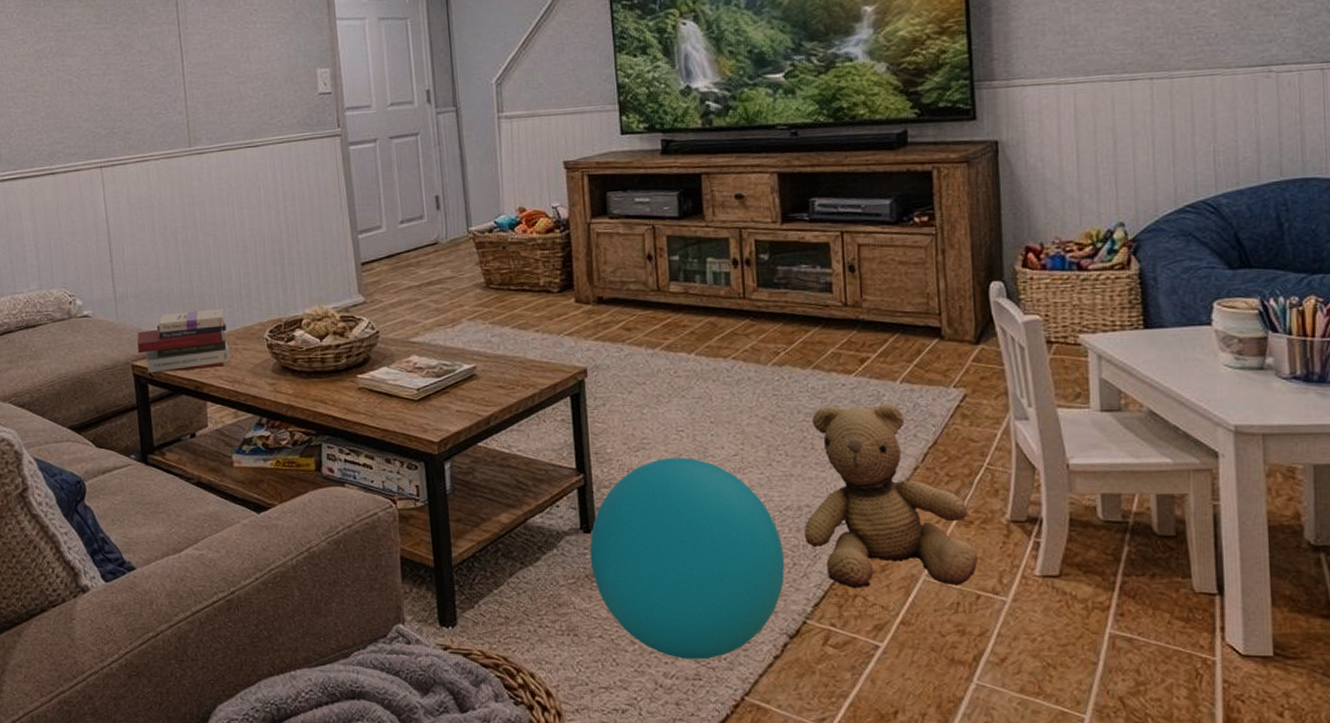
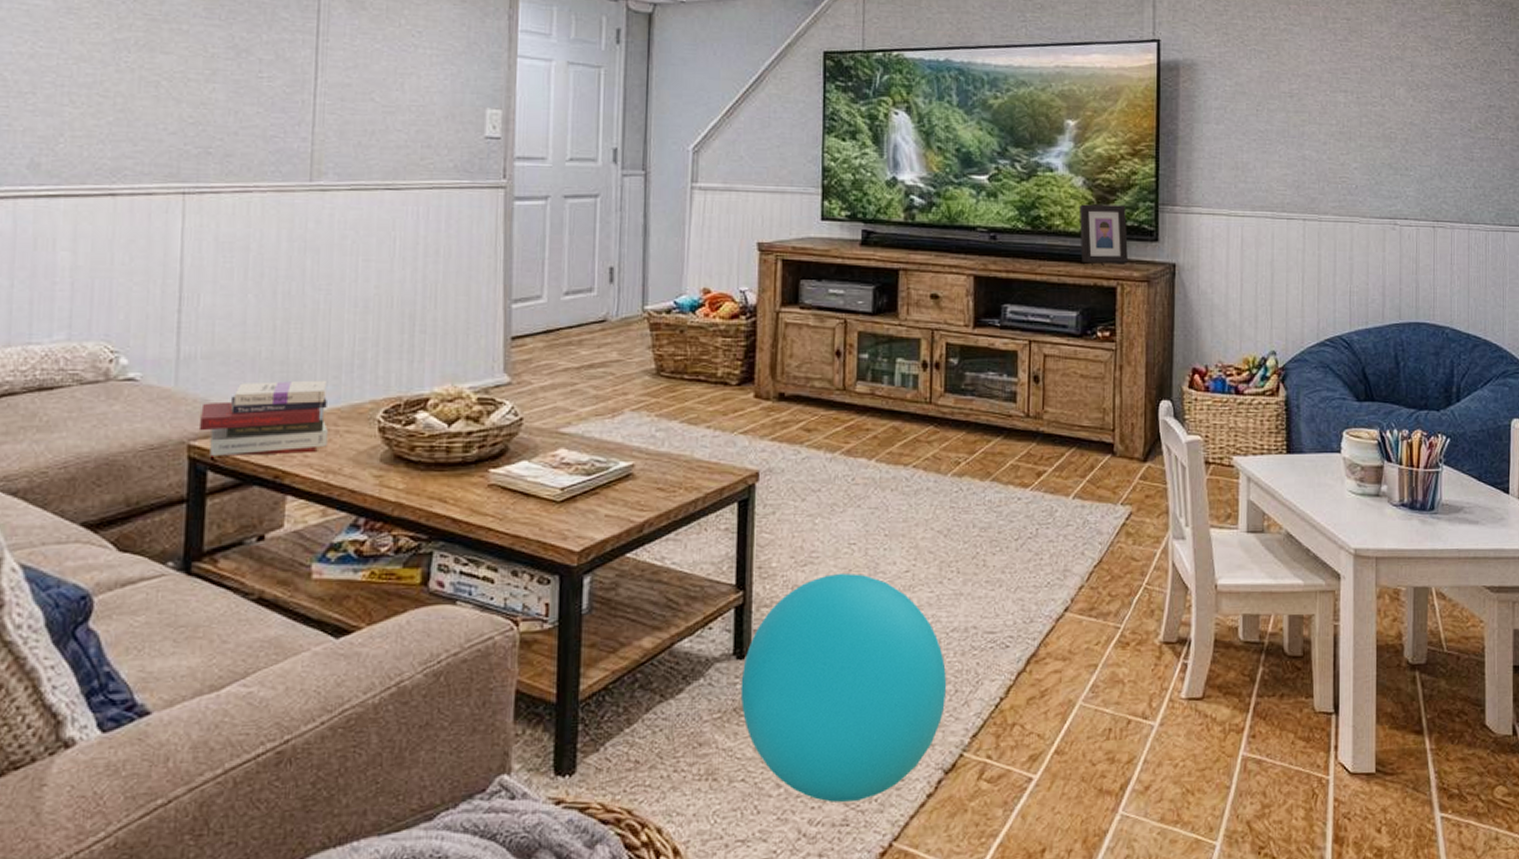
teddy bear: present [804,403,979,589] -> none [968,519,1132,717]
picture frame: none [884,86,943,150] -> present [1079,204,1128,264]

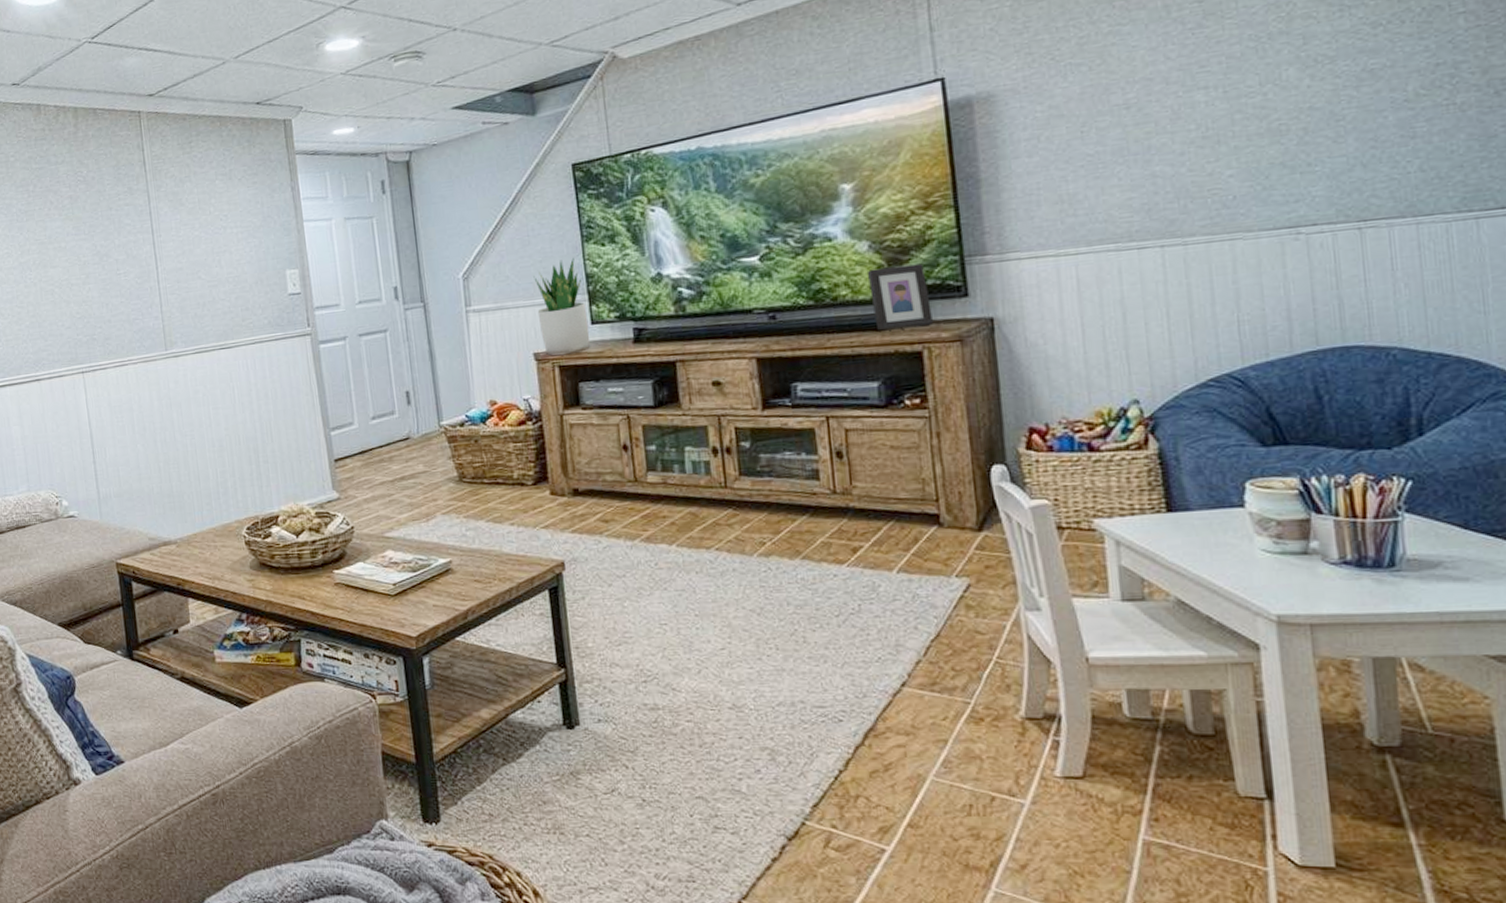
books: present [200,380,329,456] -> none [120,506,210,571]
ball: present [740,573,947,803] -> none [573,651,780,860]
planter: none [767,148,819,249] -> present [533,258,591,357]

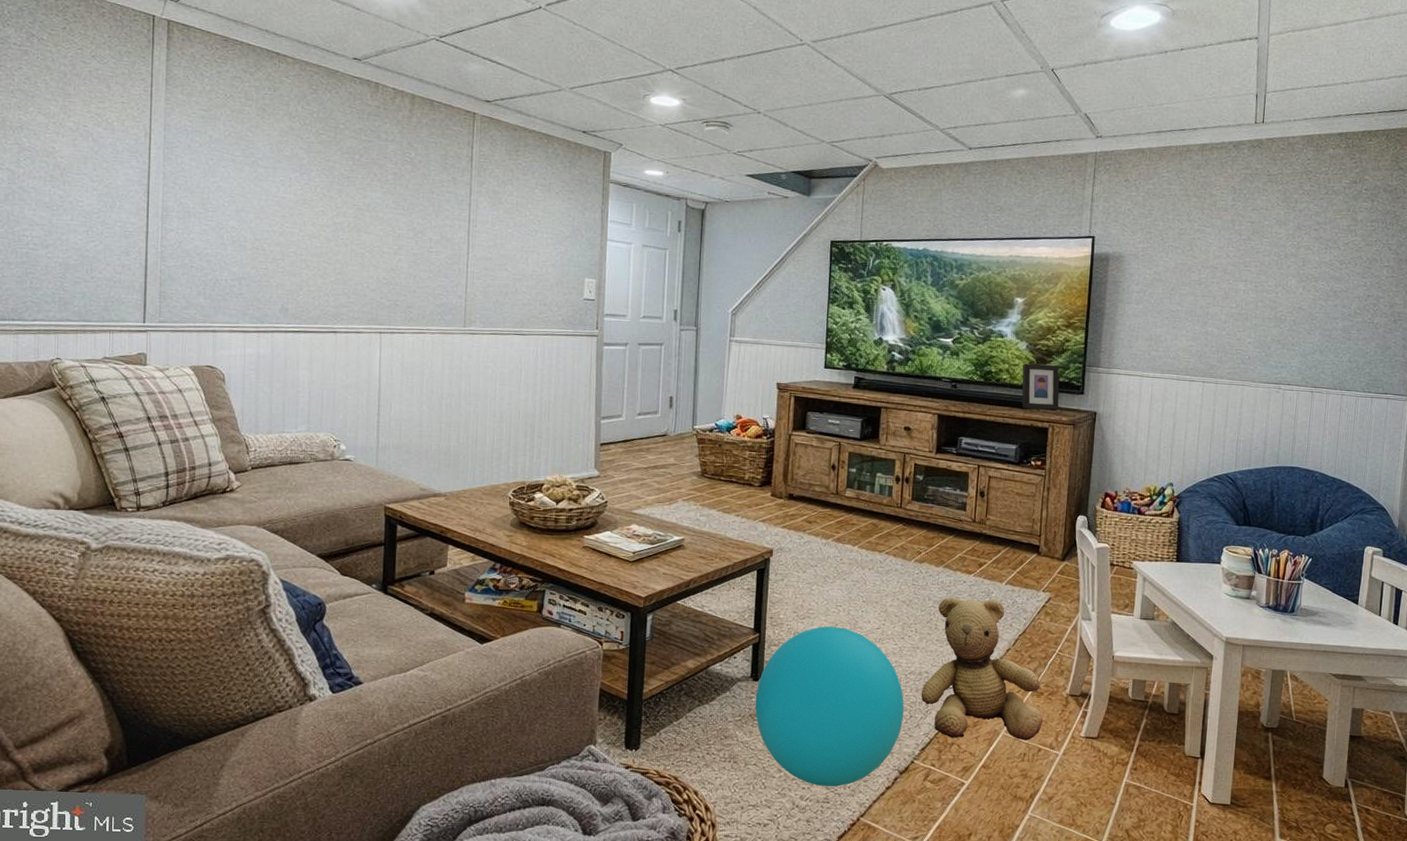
planter: present [533,258,591,357] -> none [785,314,824,389]
ball: none [573,651,780,860] -> present [755,626,904,787]
teddy bear: none [798,594,991,789] -> present [921,596,1044,741]

